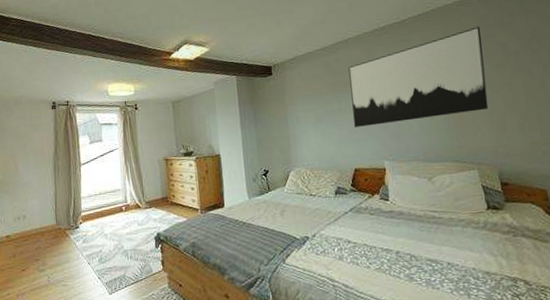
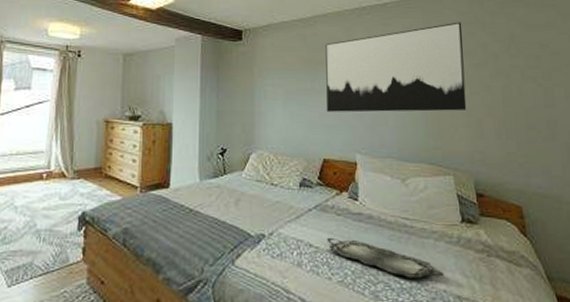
serving tray: none [363,233,472,261] -> present [326,237,444,278]

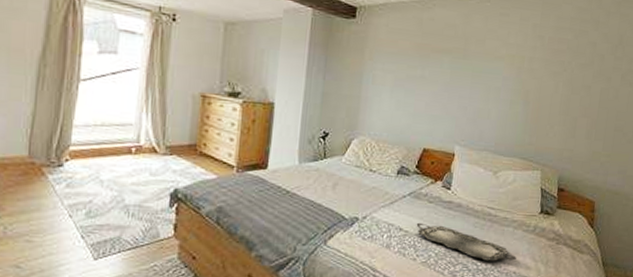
wall art: present [325,22,467,113] -> none [432,18,578,110]

